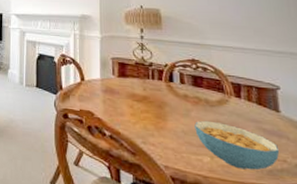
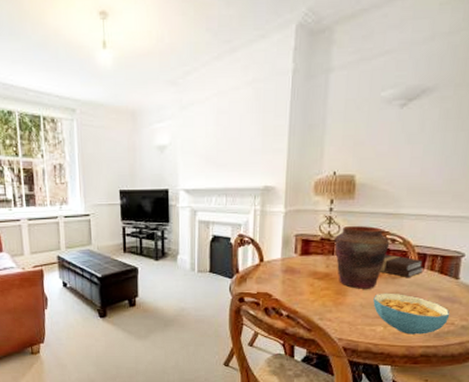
vase: none [149,53,202,115] -> present [335,226,390,289]
book: none [195,81,240,106] -> present [379,254,423,277]

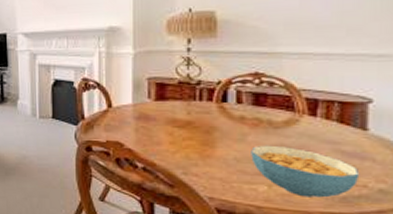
vase: present [335,226,390,289] -> none [196,67,267,140]
book: present [379,254,423,277] -> none [255,99,315,127]

